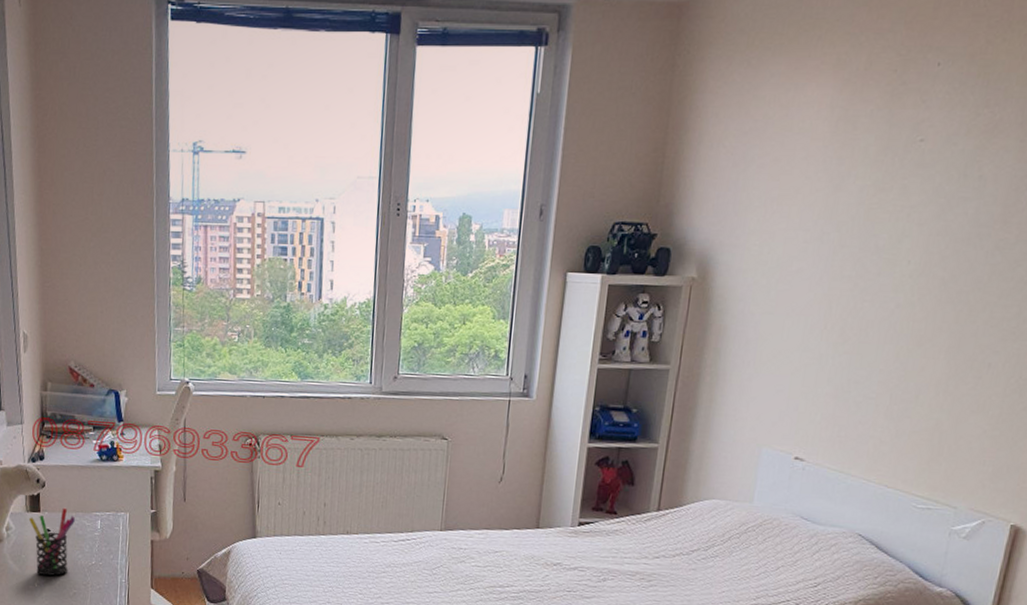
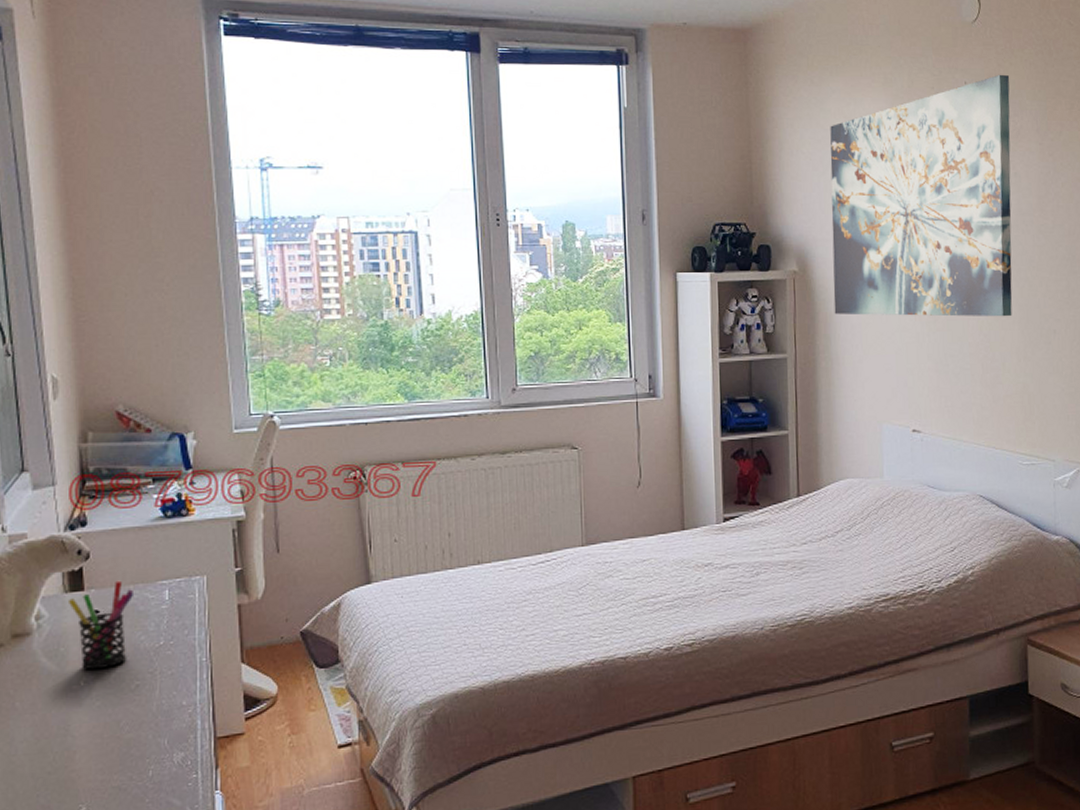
wall art: none [729,53,1000,344] -> present [830,74,1012,317]

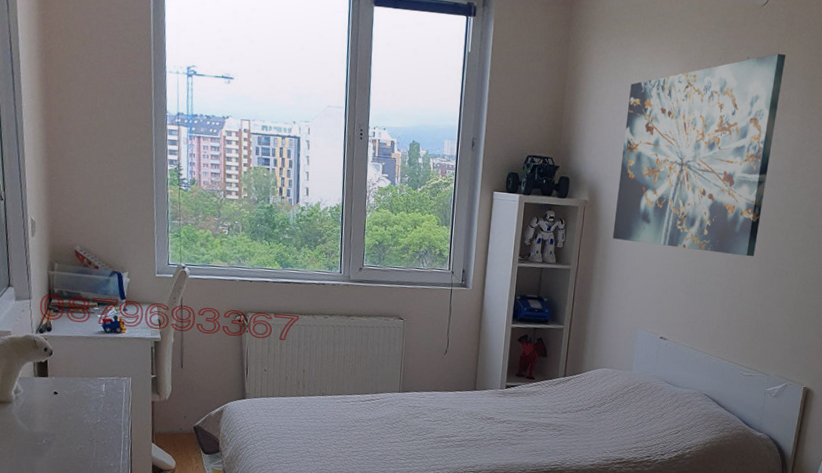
pen holder: present [69,580,135,670] -> none [37,373,82,434]

